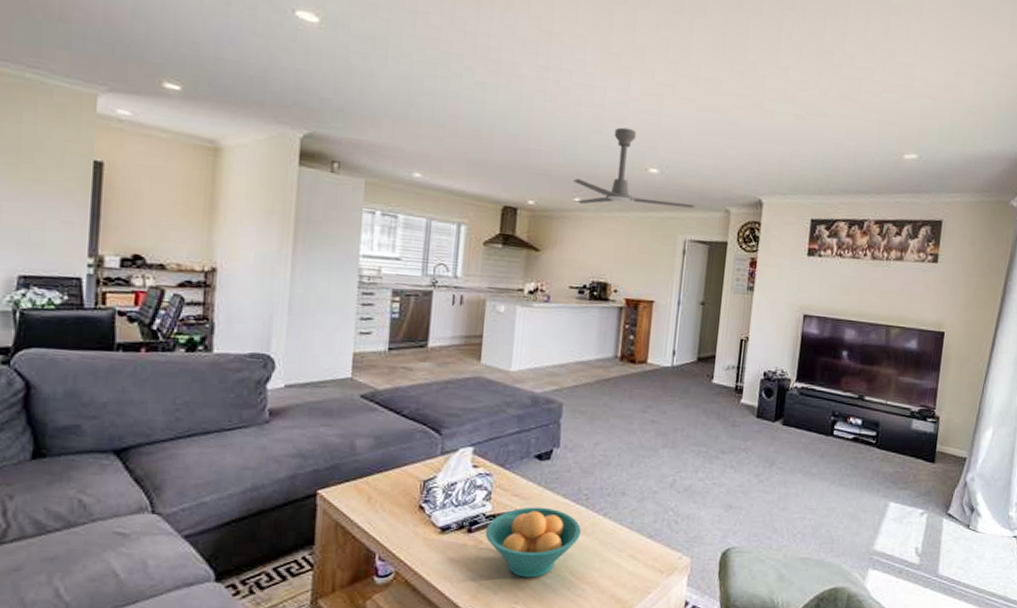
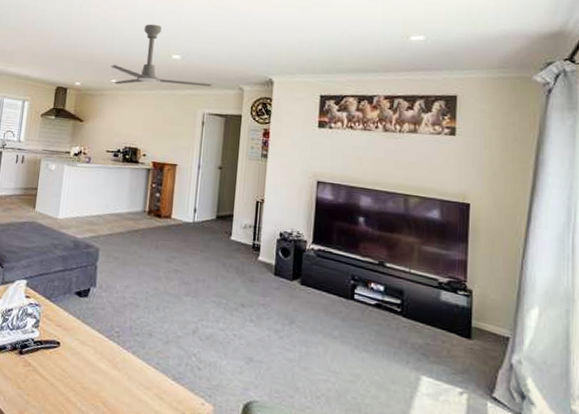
fruit bowl: present [485,507,581,578] -> none [33,337,113,404]

